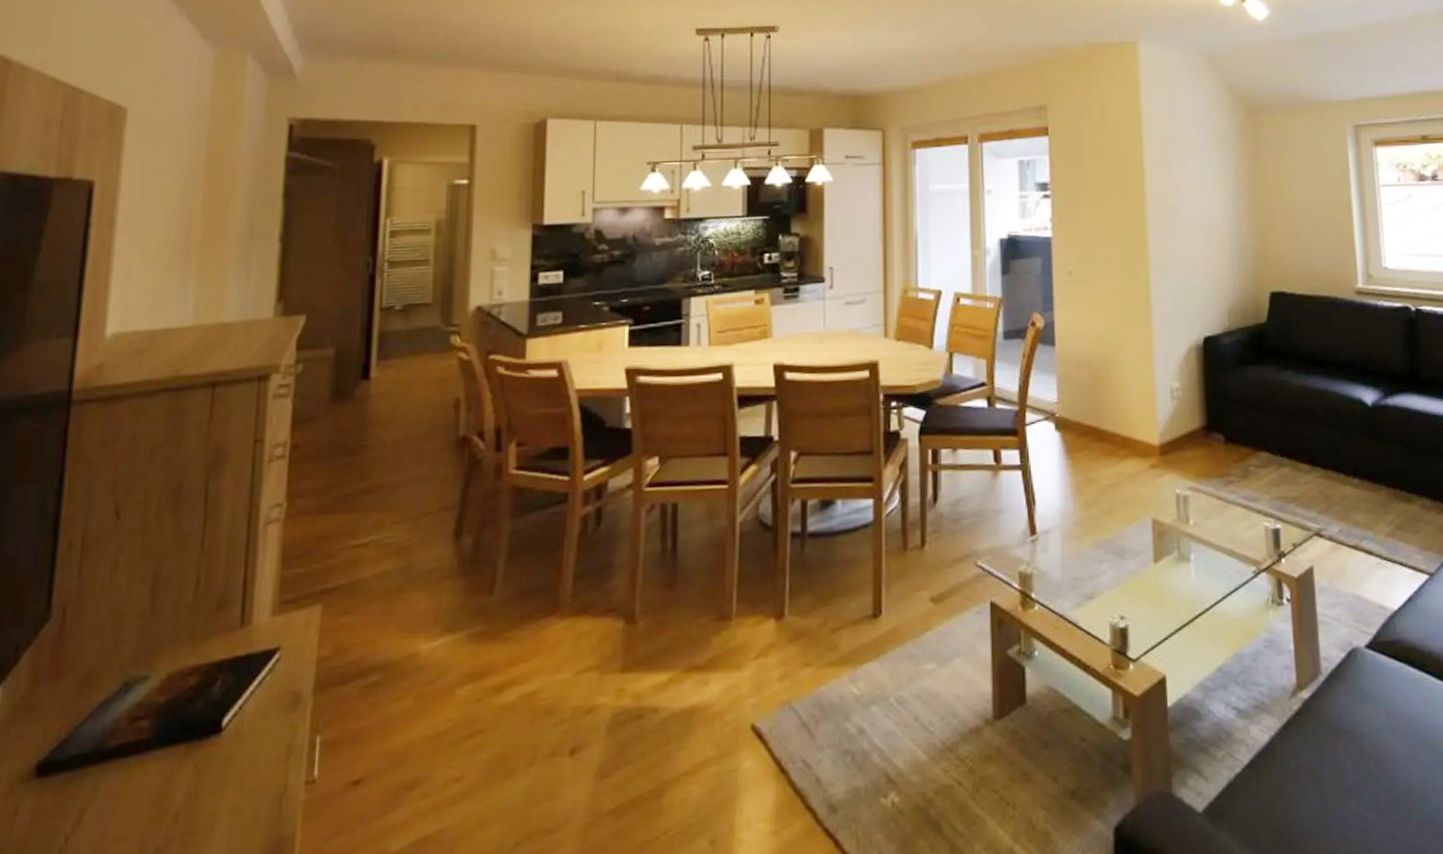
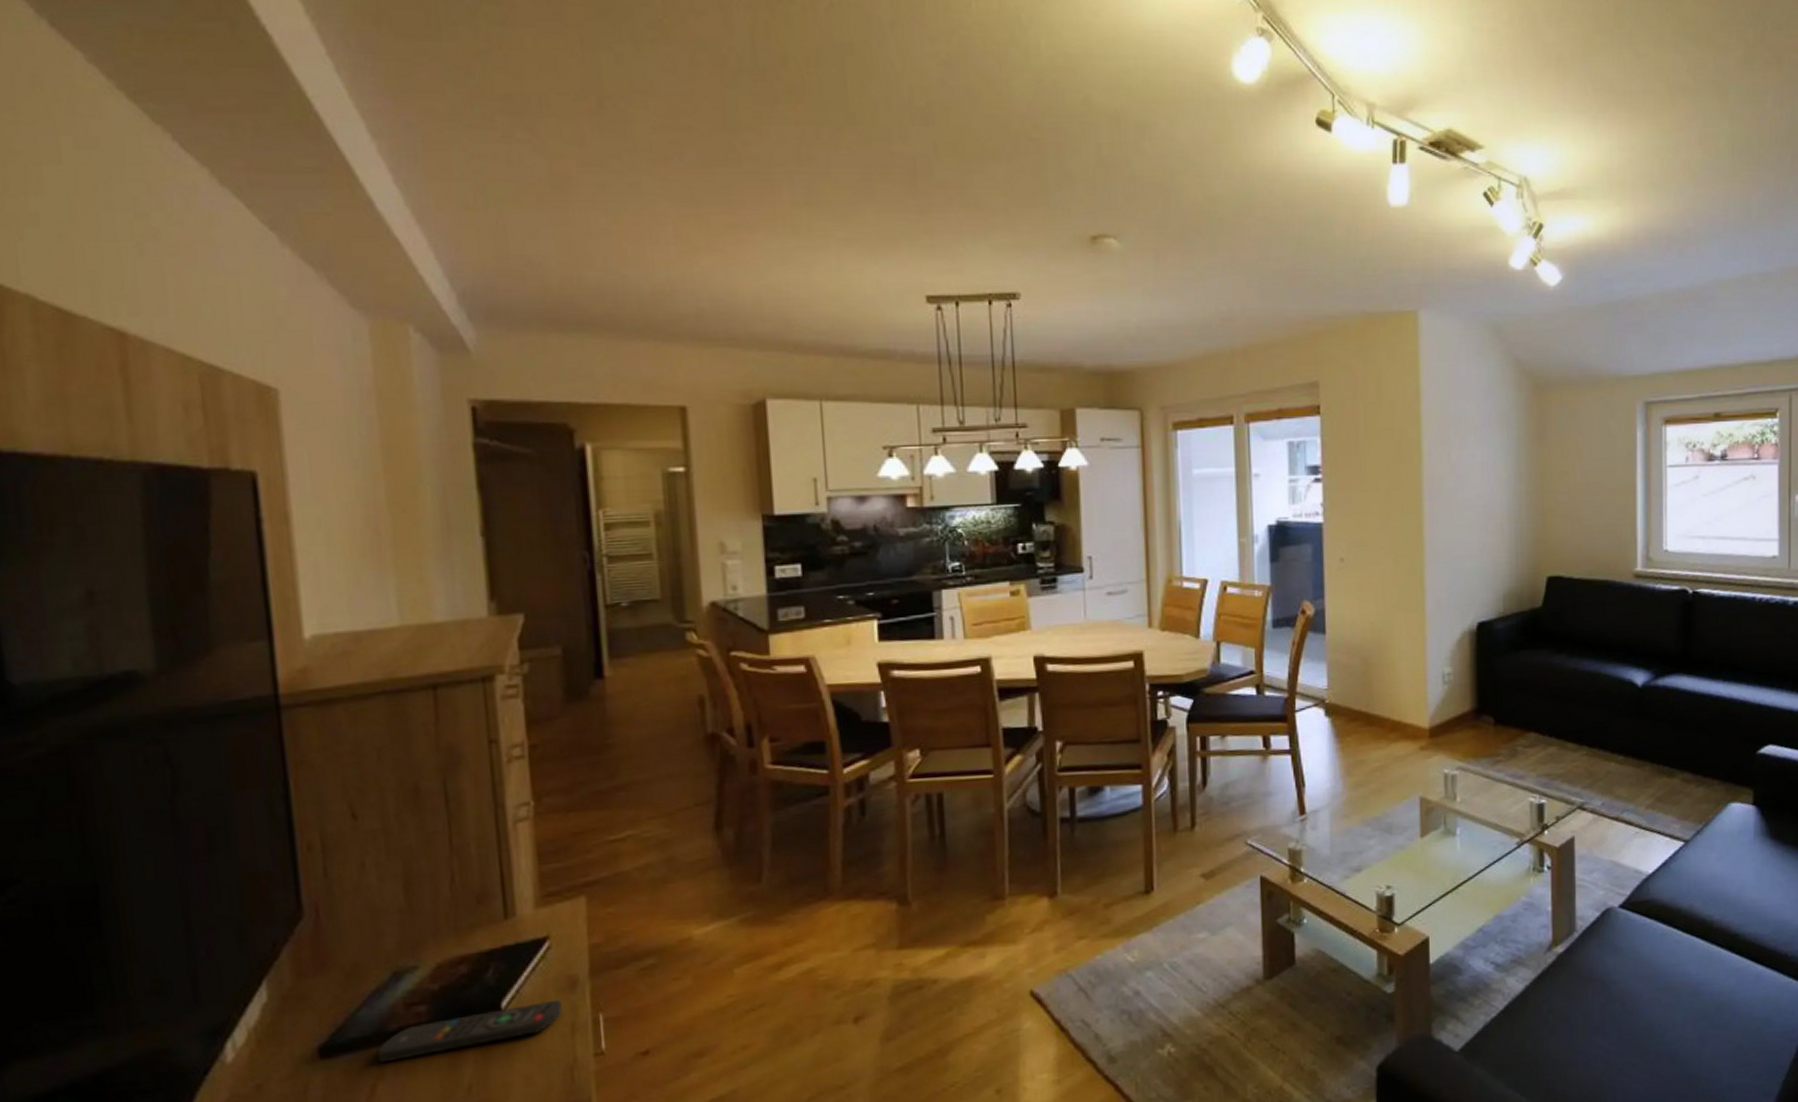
remote control: none [92,717,282,785] -> present [377,999,562,1063]

